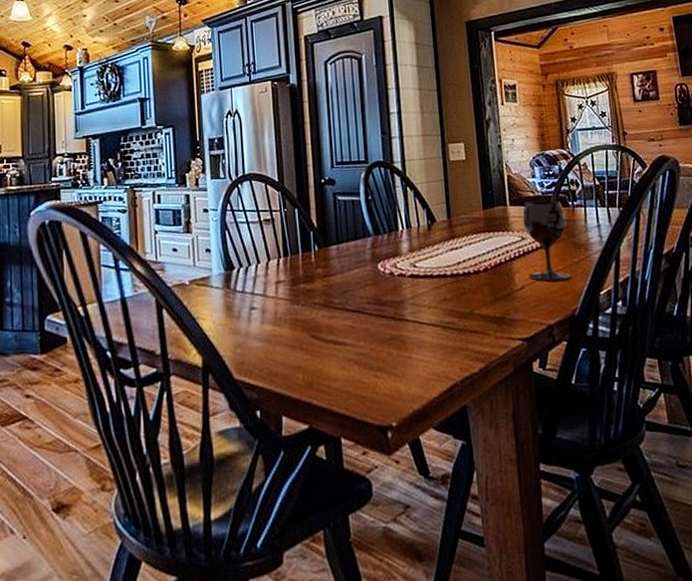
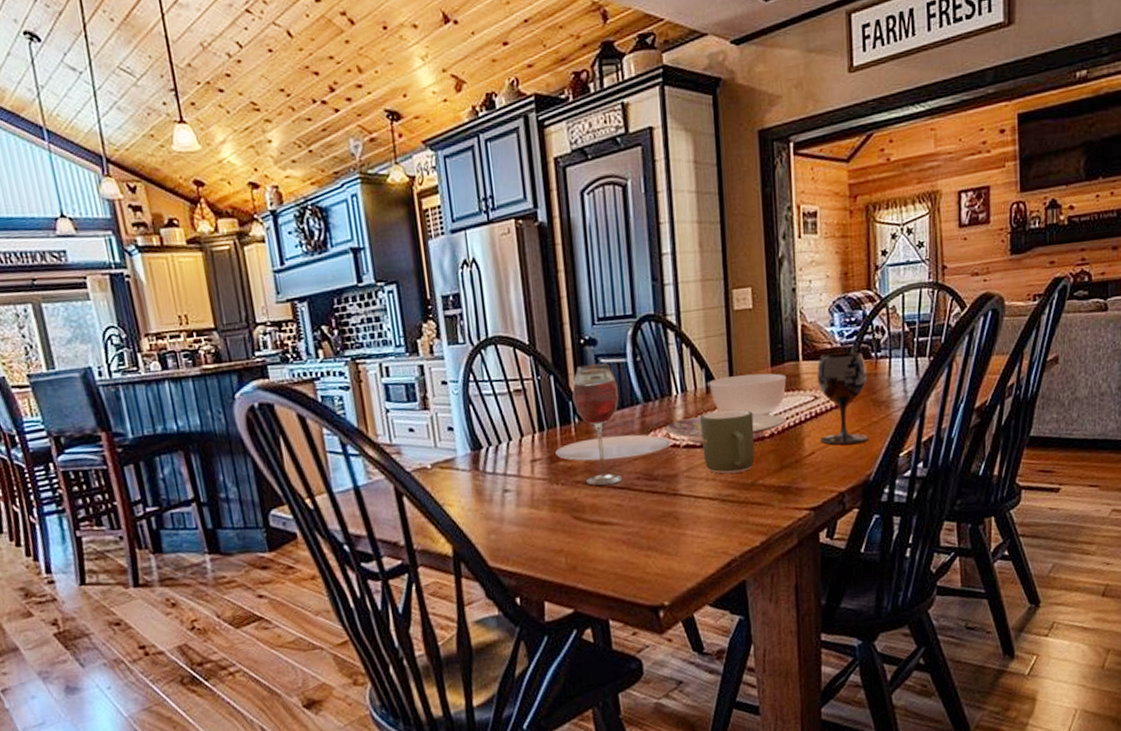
plate: none [297,263,398,288] -> present [555,434,672,463]
wineglass: none [313,199,356,308] -> present [572,362,623,486]
plate: none [392,249,498,275] -> present [665,413,787,445]
mug: none [423,245,472,303] -> present [700,409,755,474]
bowl: none [430,215,497,252] -> present [709,373,787,416]

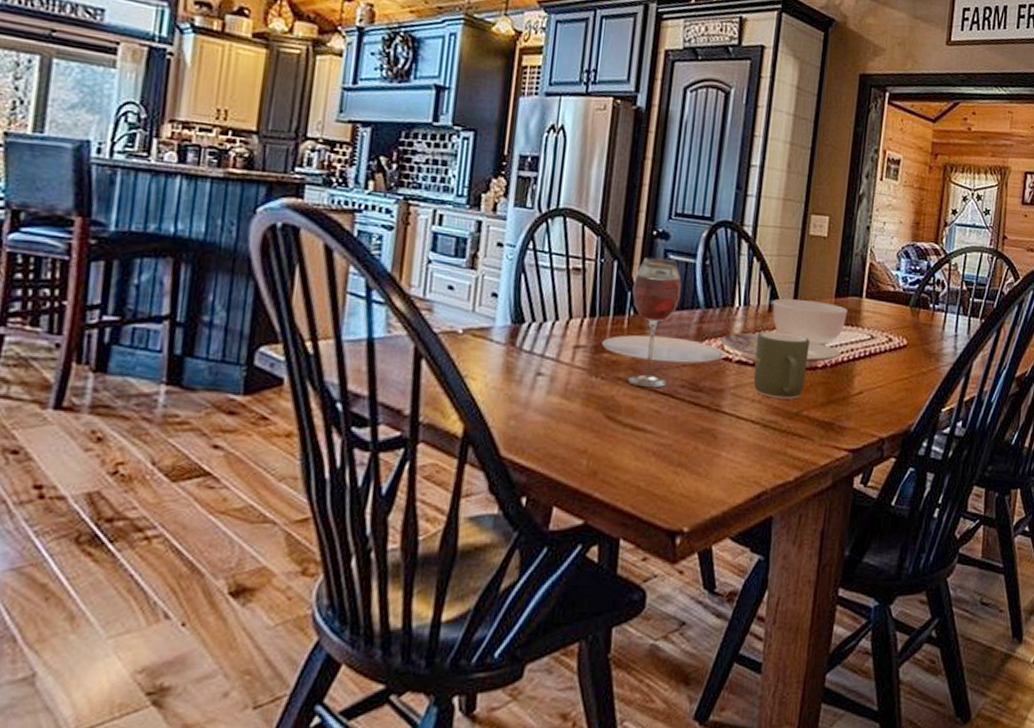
wine glass: present [817,352,869,446] -> none [870,296,923,392]

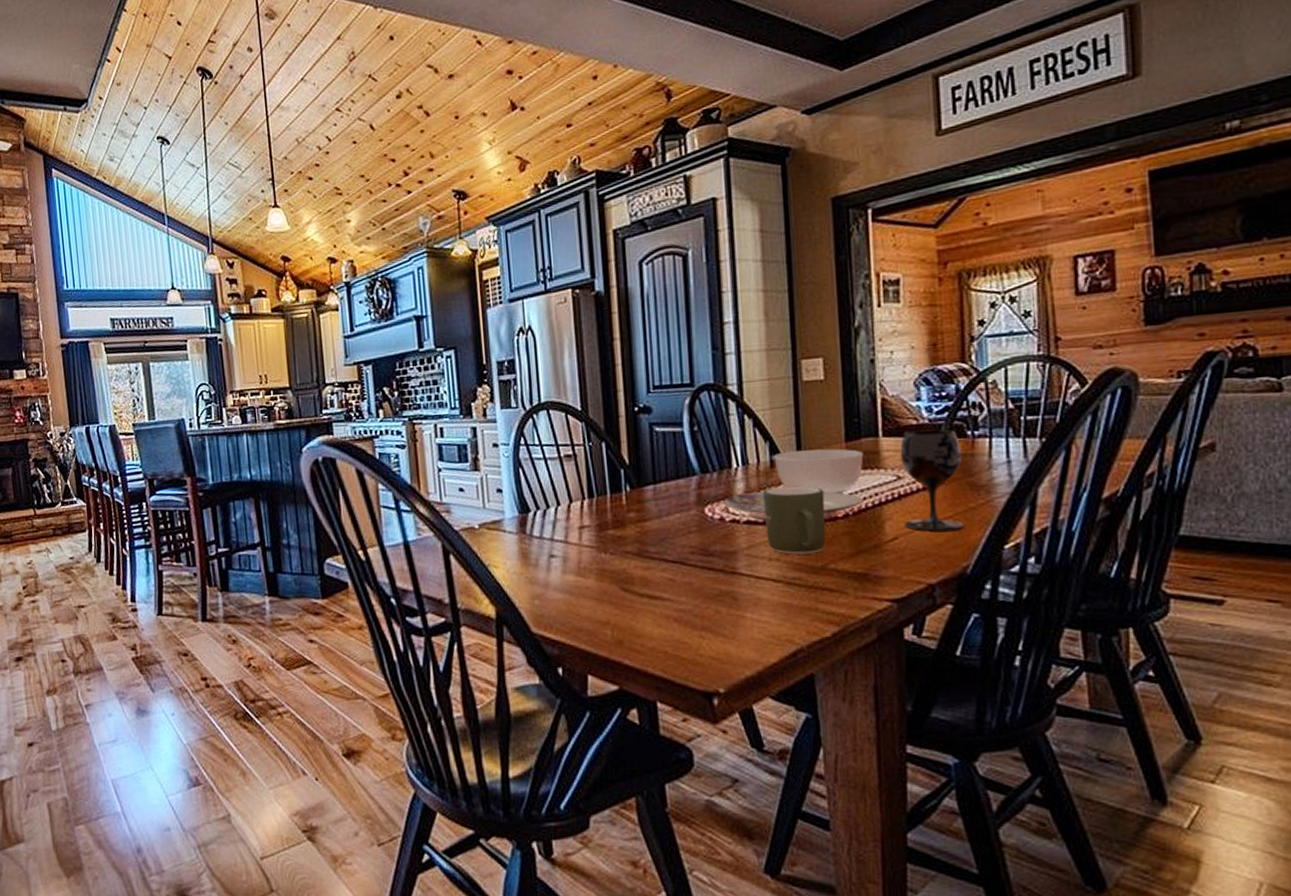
plate: present [602,334,725,366] -> none [605,506,731,535]
wineglass: present [627,256,682,388] -> none [624,431,676,558]
wine glass: none [870,296,923,392] -> present [900,429,965,532]

